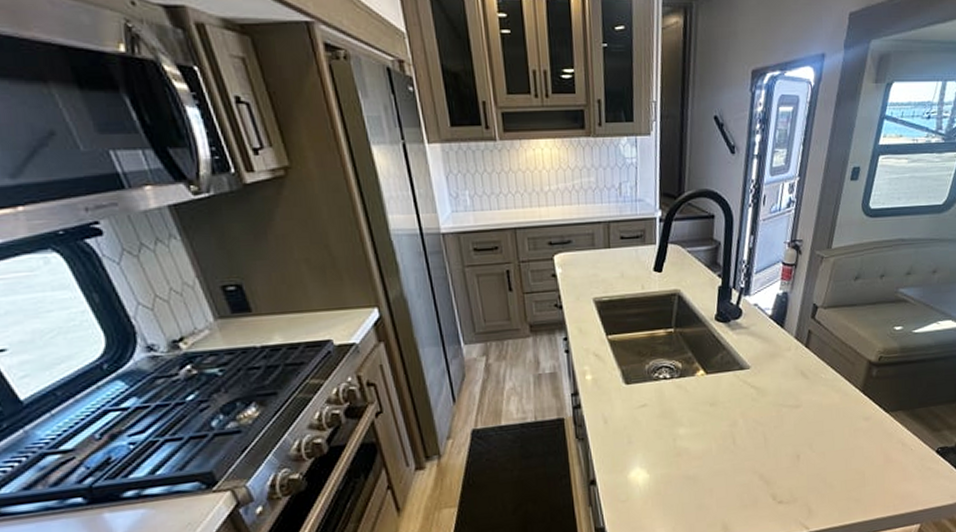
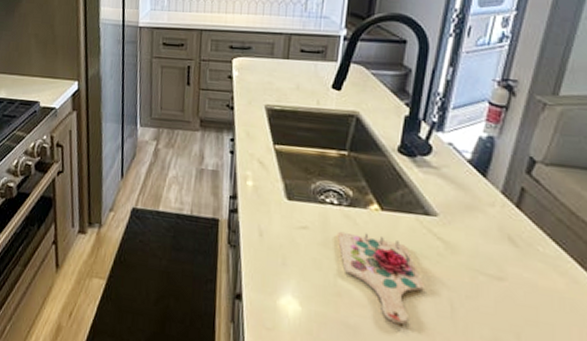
cutting board: none [672,397,744,465] -> present [336,231,424,325]

